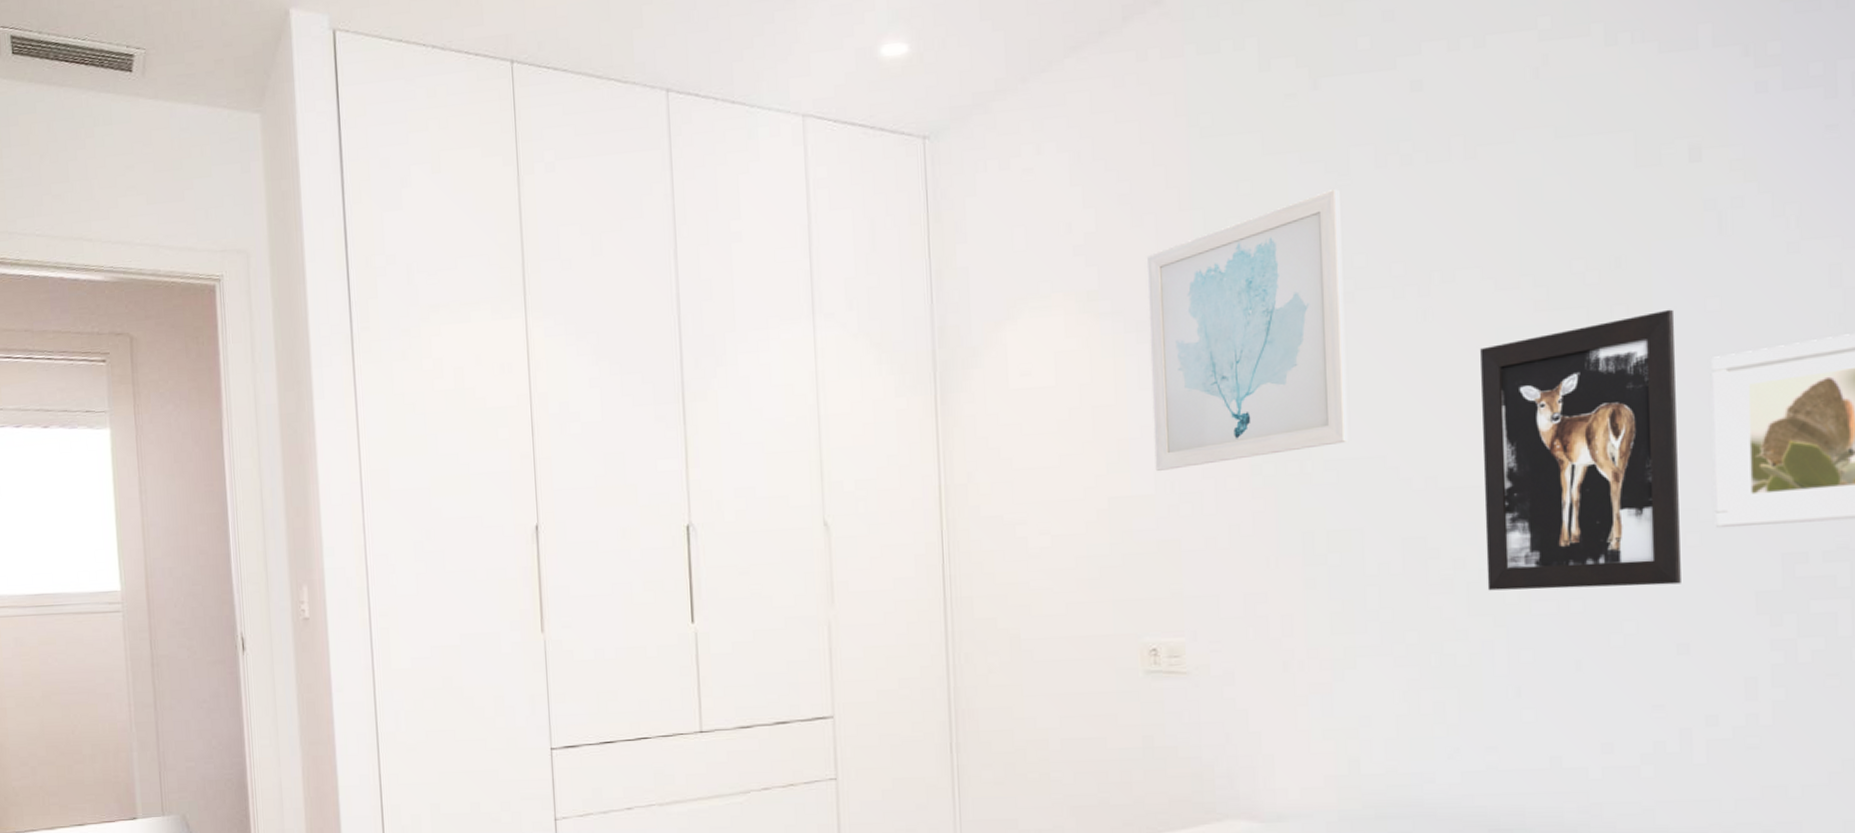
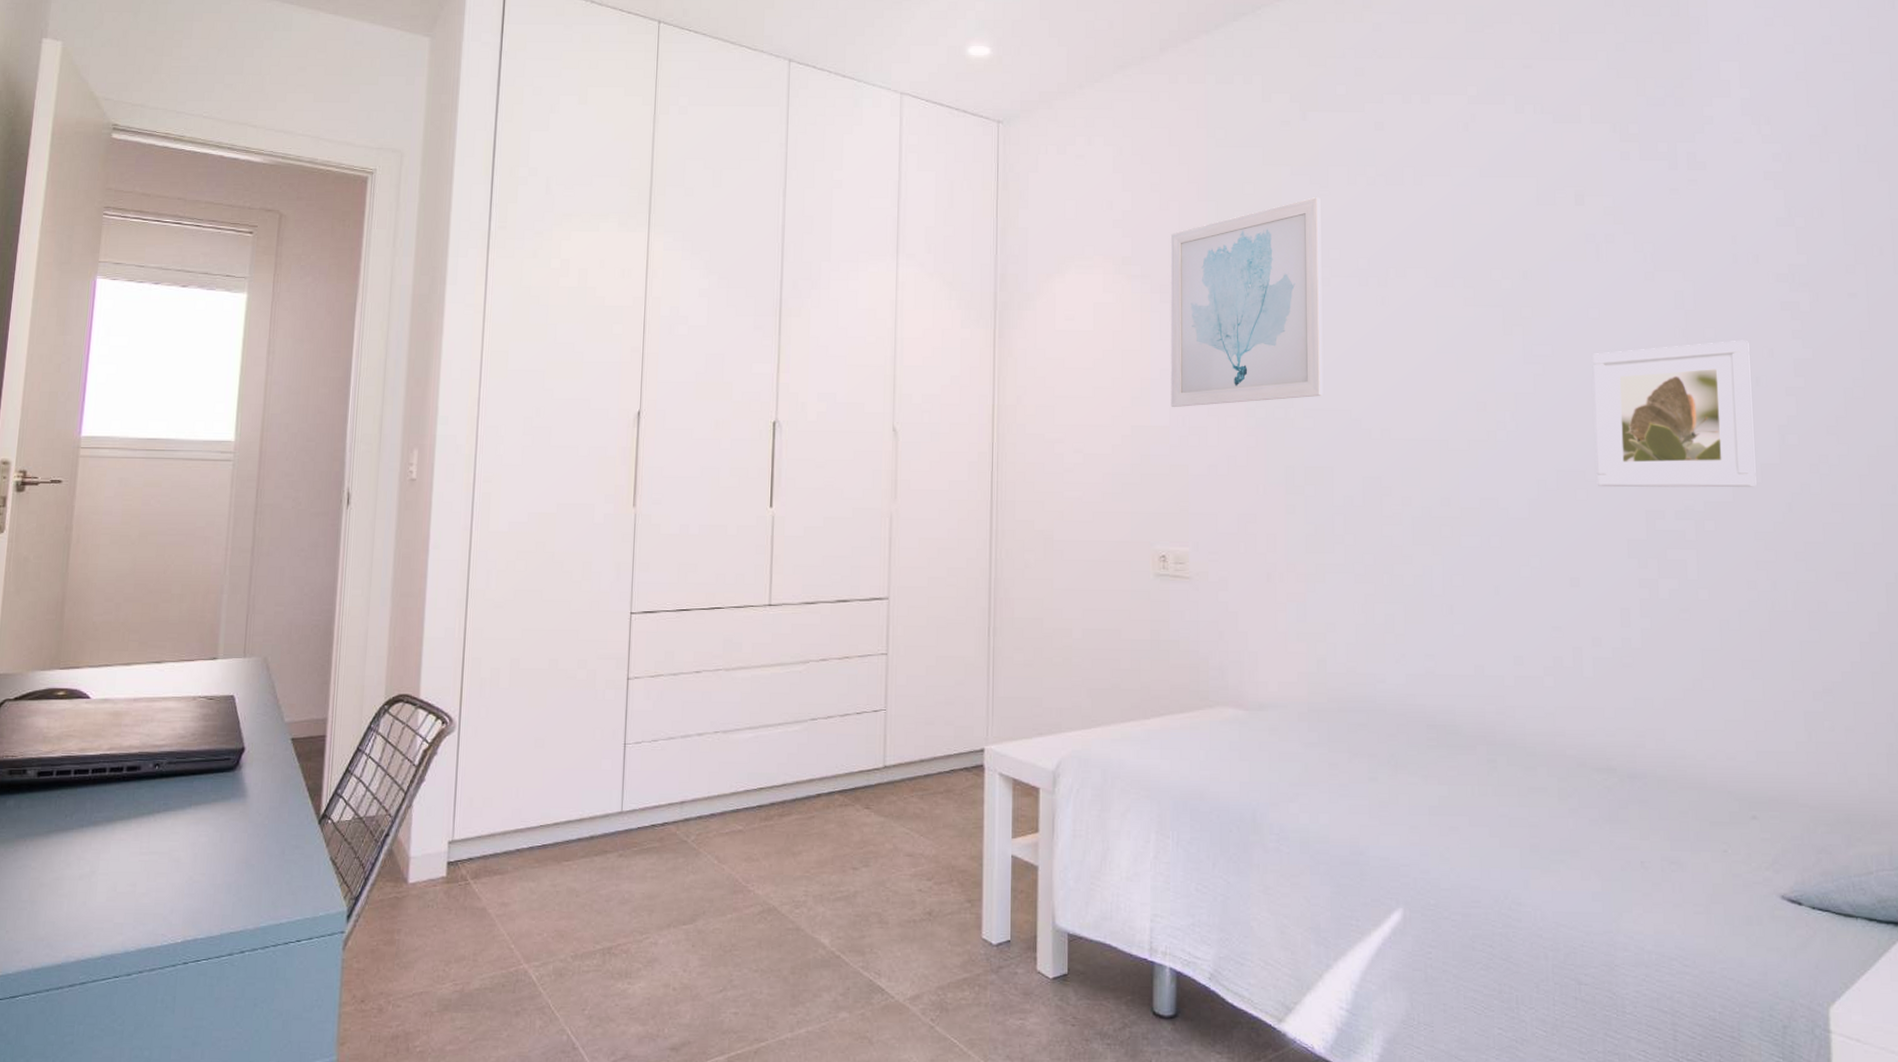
wall art: present [1480,309,1681,591] -> none [1424,314,1573,529]

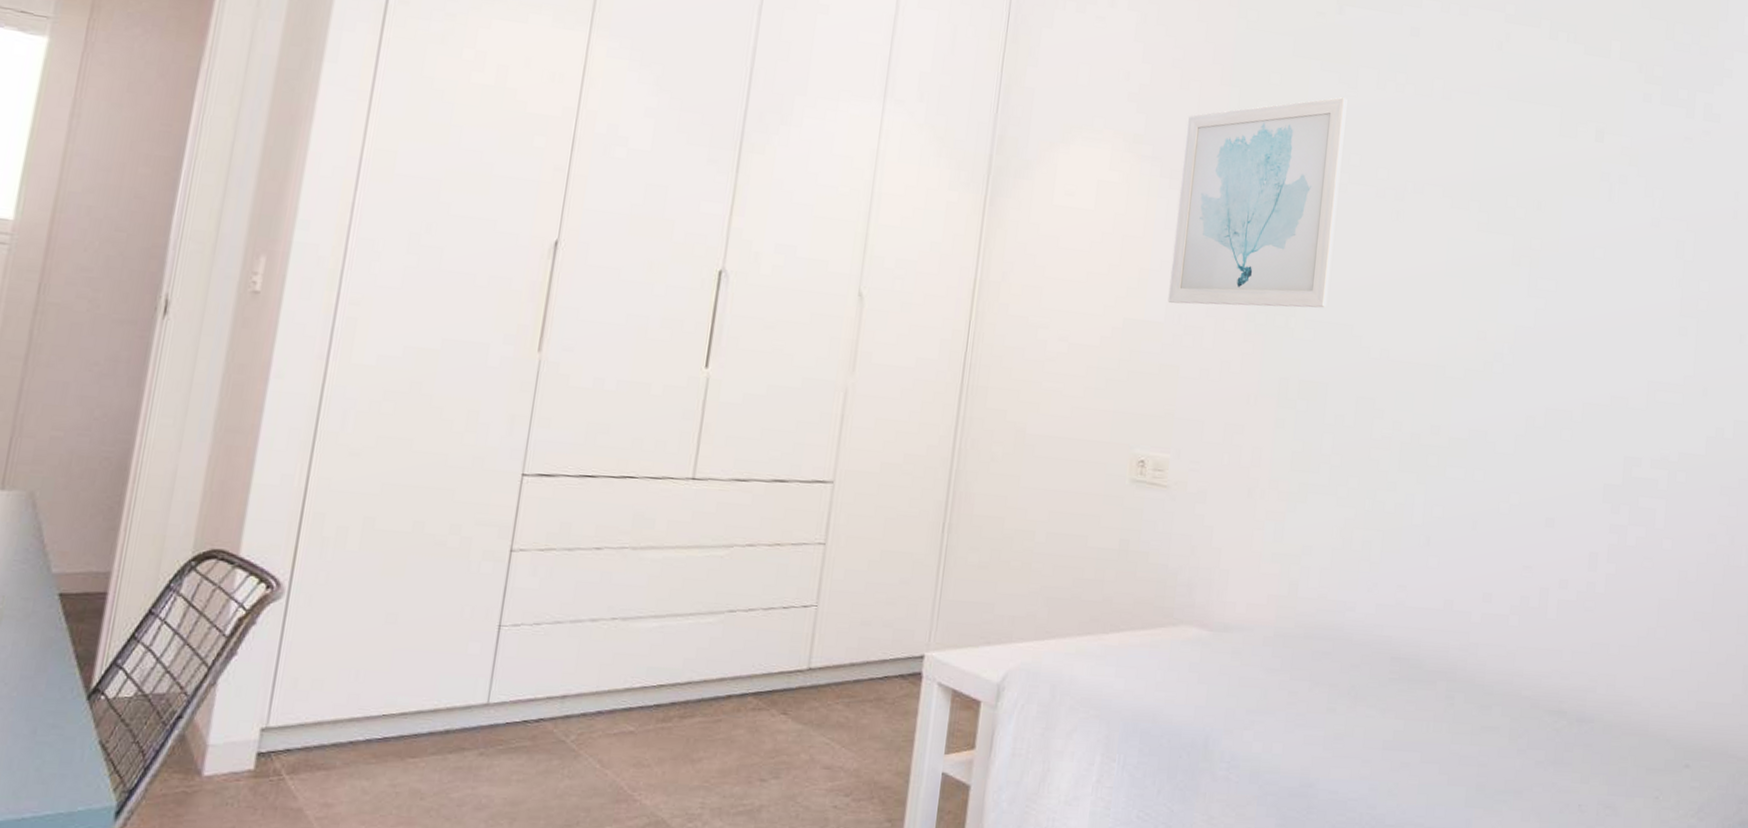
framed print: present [1593,340,1757,488] -> none [1582,293,1738,443]

